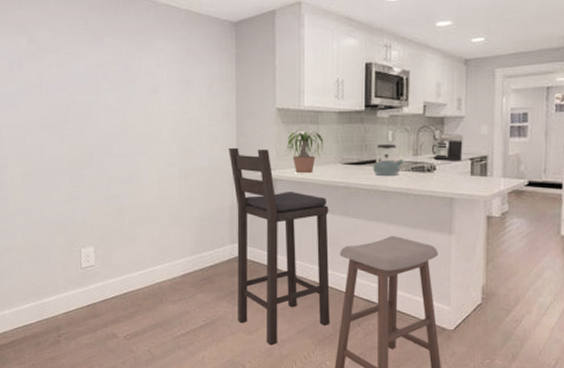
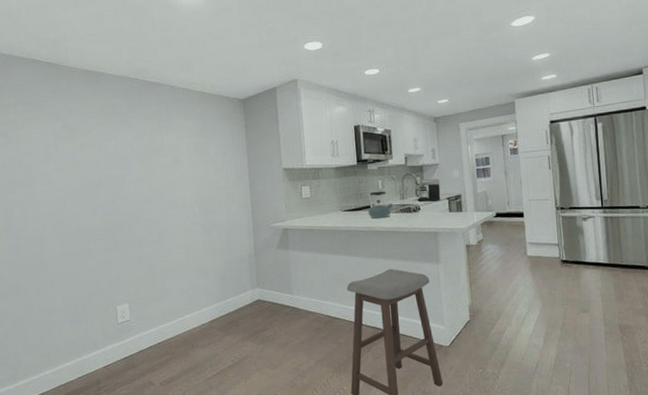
bar stool: present [229,147,330,346] -> none [244,203,343,377]
potted plant: present [284,131,327,174] -> none [292,185,328,223]

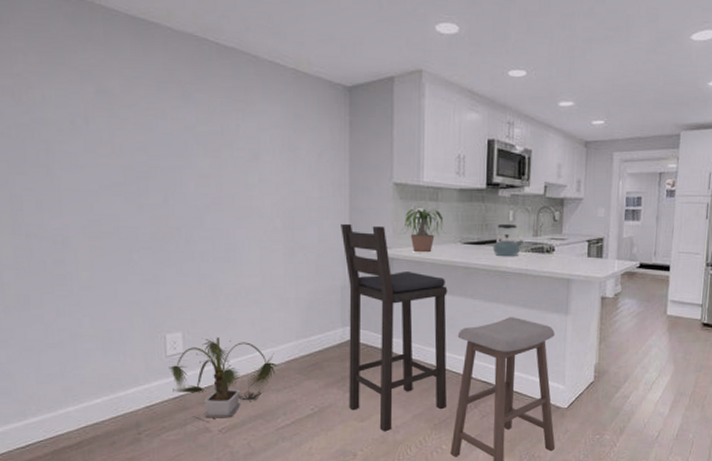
plant: none [120,305,203,377] -> present [169,336,278,422]
bar stool: none [244,203,343,377] -> present [341,223,448,432]
potted plant: none [292,185,328,223] -> present [402,208,446,253]
coffee maker: present [415,178,441,202] -> none [552,215,582,243]

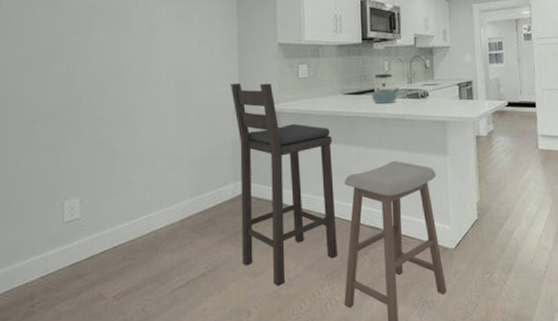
plant: present [169,336,278,422] -> none [65,199,172,289]
potted plant: present [402,208,446,253] -> none [287,64,328,106]

